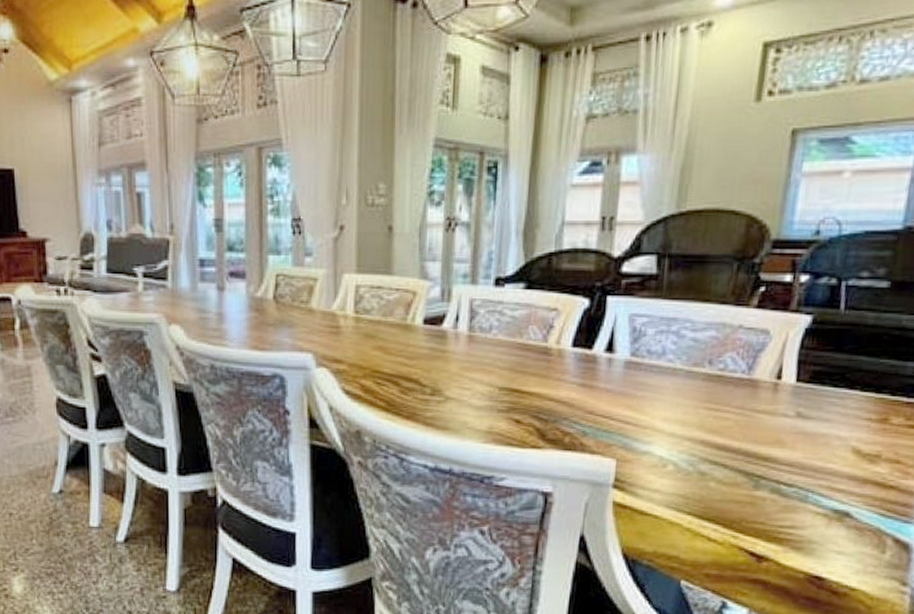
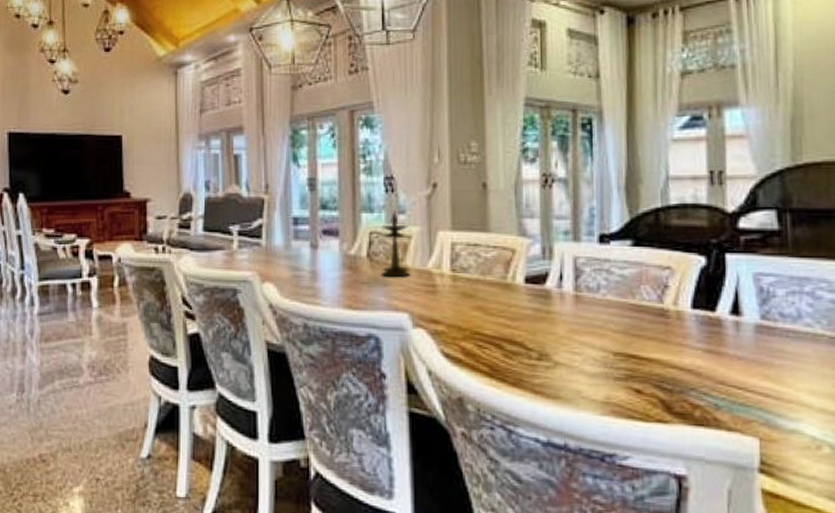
candlestick: none [287,251,315,320] -> present [380,209,411,278]

